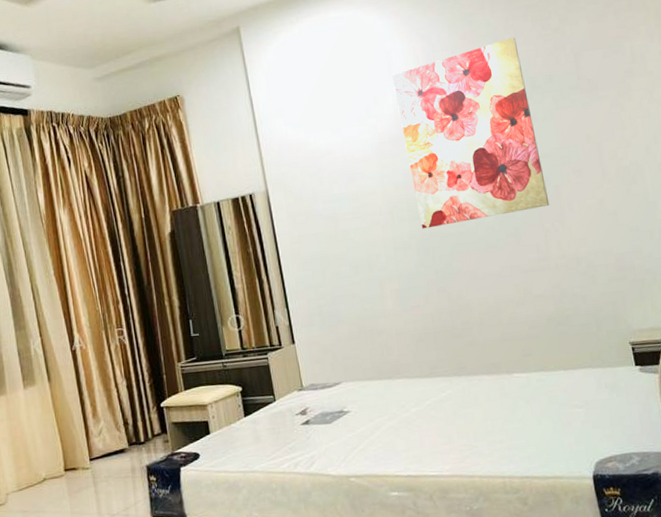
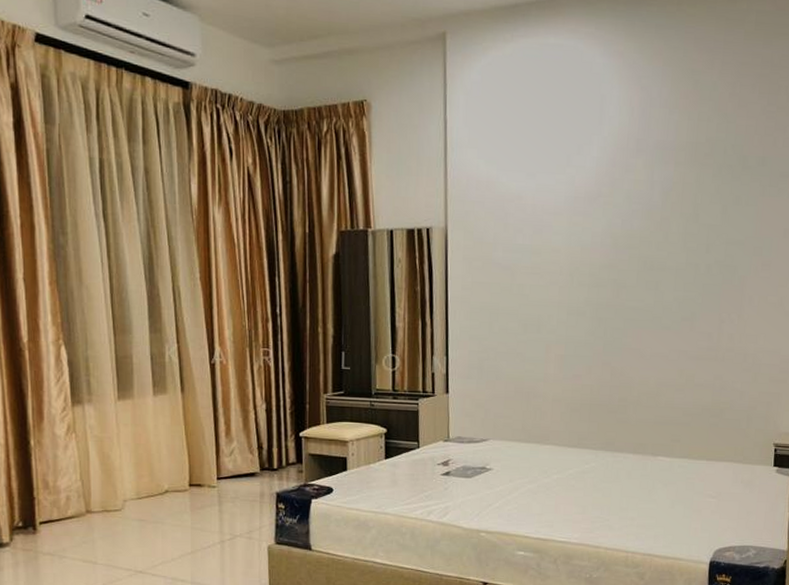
wall art: present [392,37,550,229] -> none [599,107,739,298]

